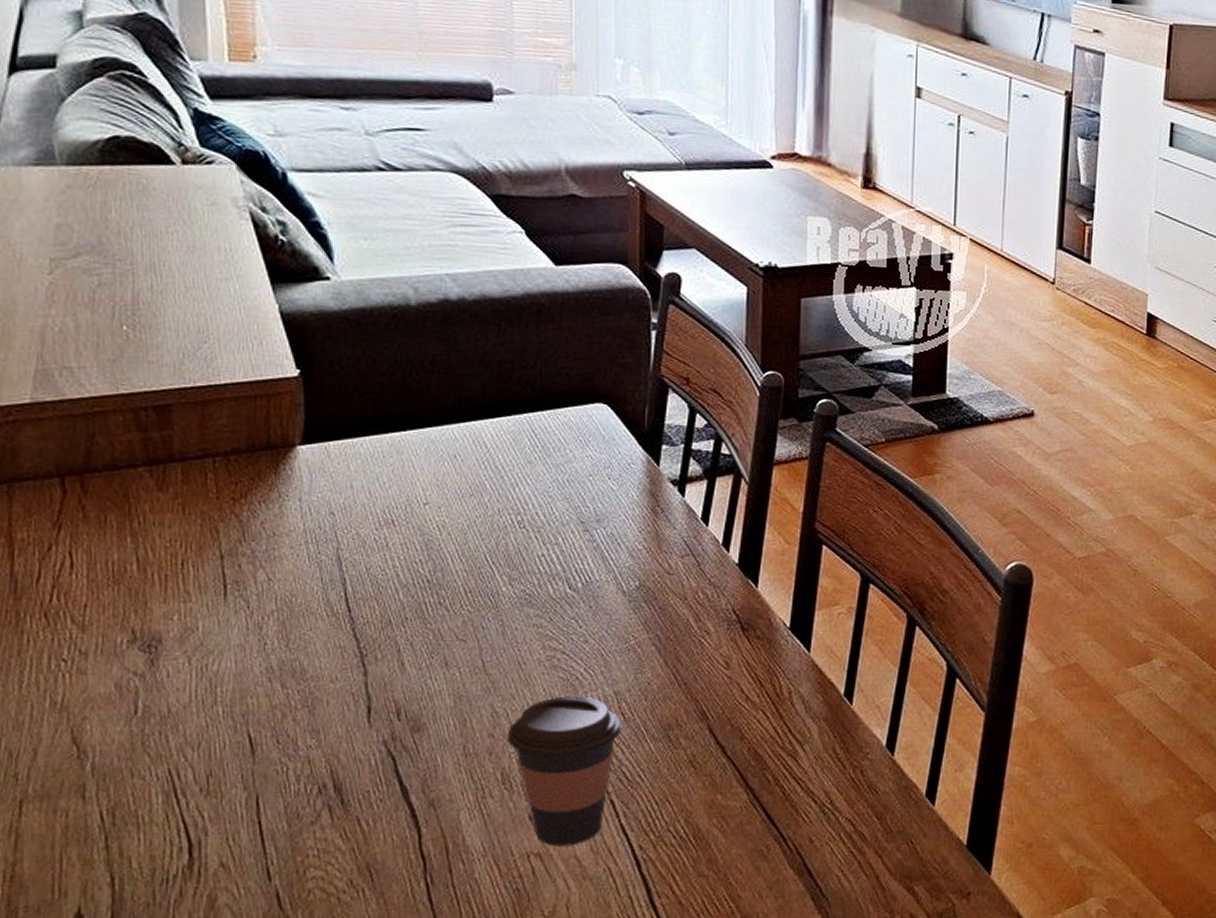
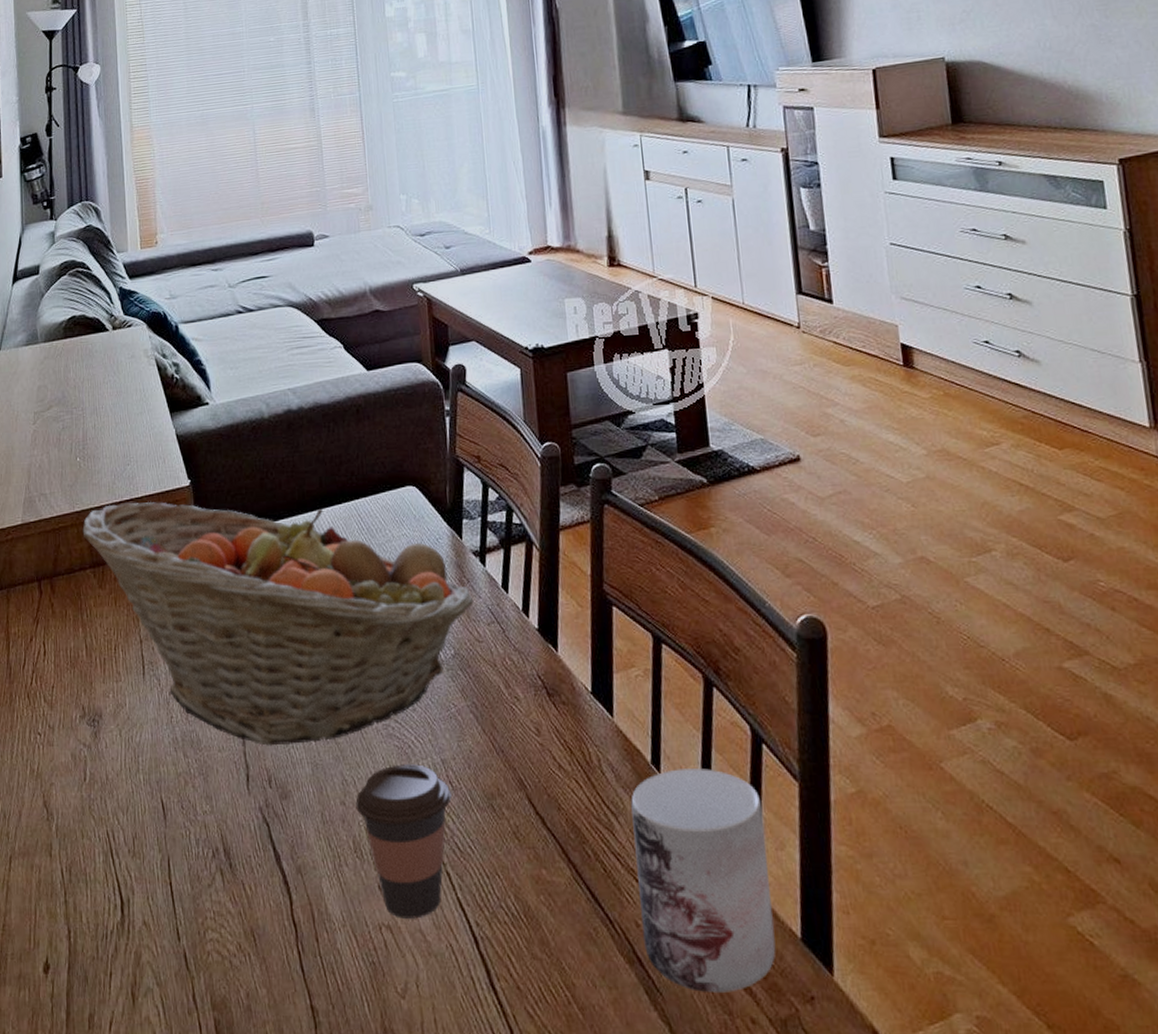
fruit basket: none [131,389,667,677] -> present [82,501,474,746]
mug: none [816,700,948,895] -> present [631,768,776,992]

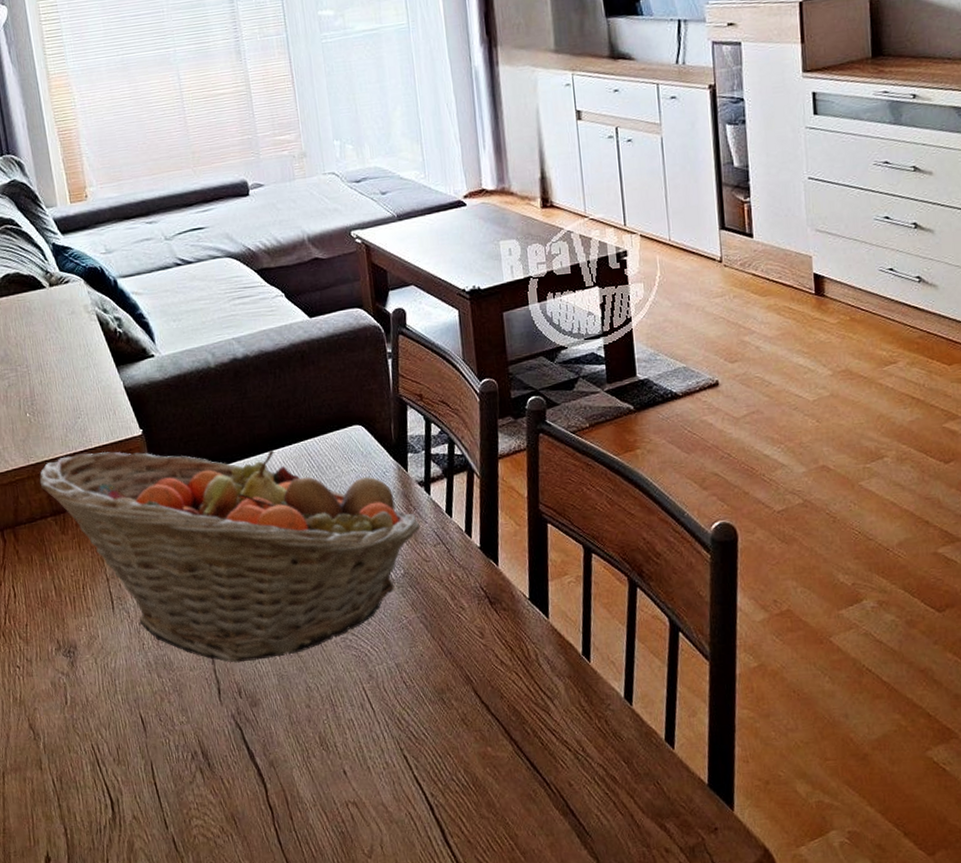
coffee cup: present [355,764,452,919] -> none [319,669,406,796]
mug: present [631,768,776,992] -> none [564,655,687,832]

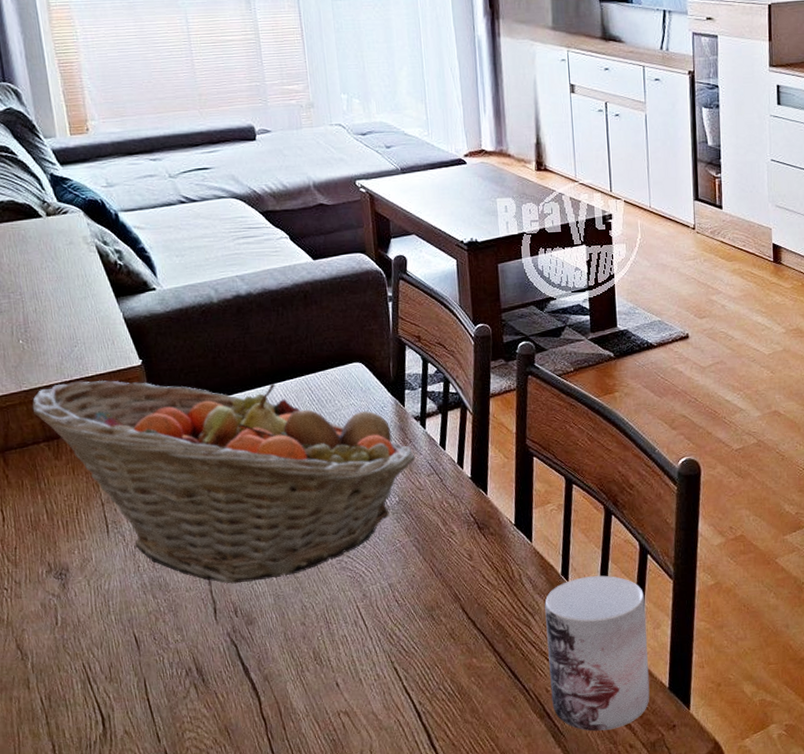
mug: none [564,655,687,832] -> present [544,575,650,731]

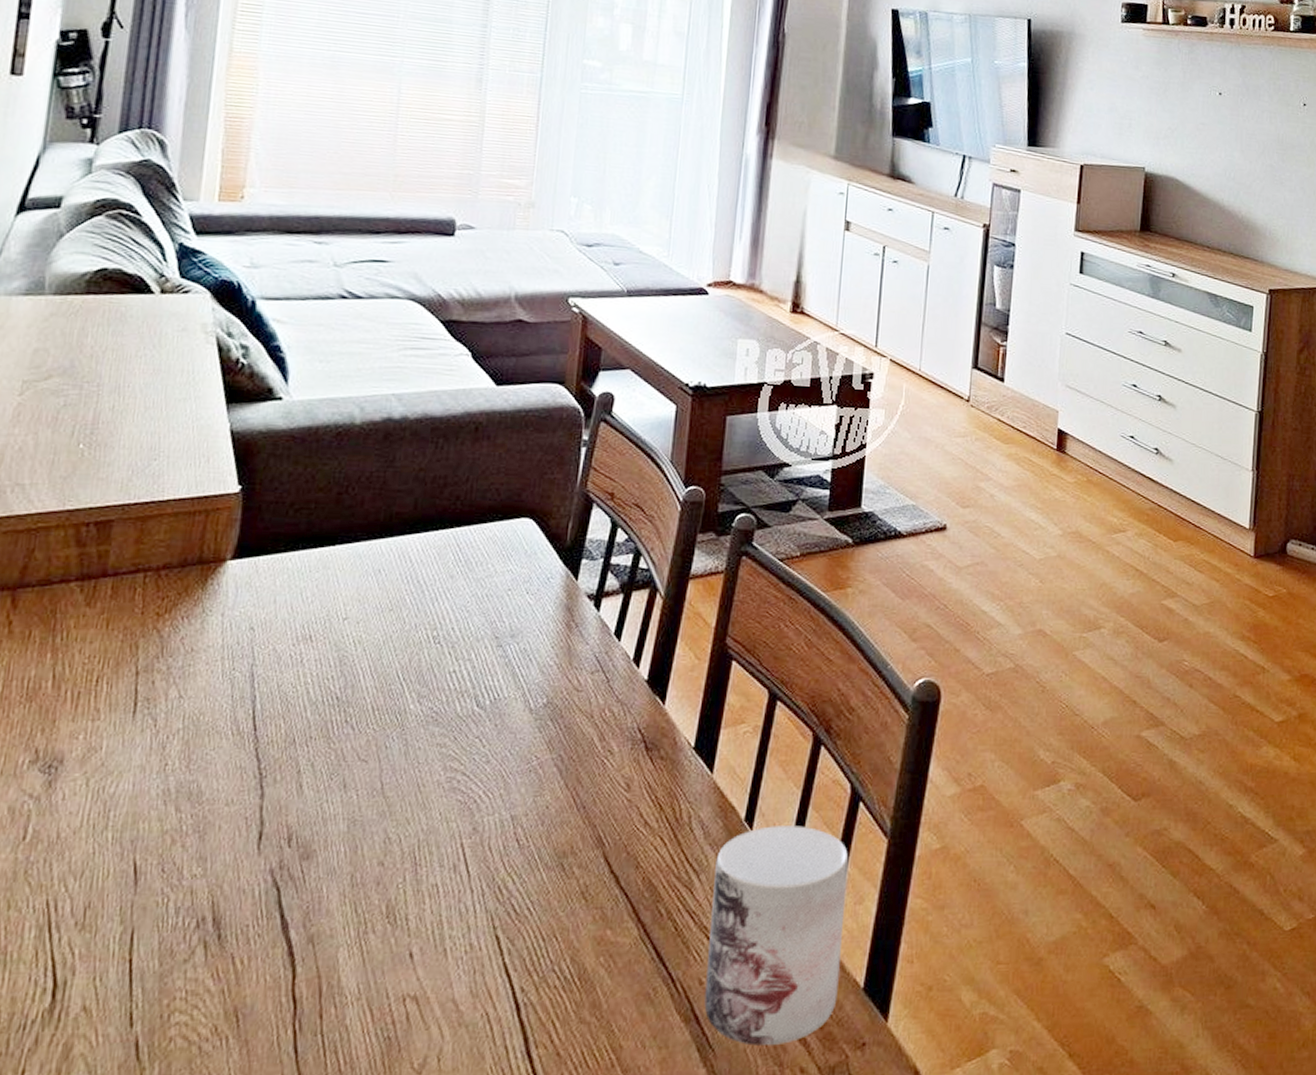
fruit basket: present [32,379,416,584] -> none [71,505,580,800]

